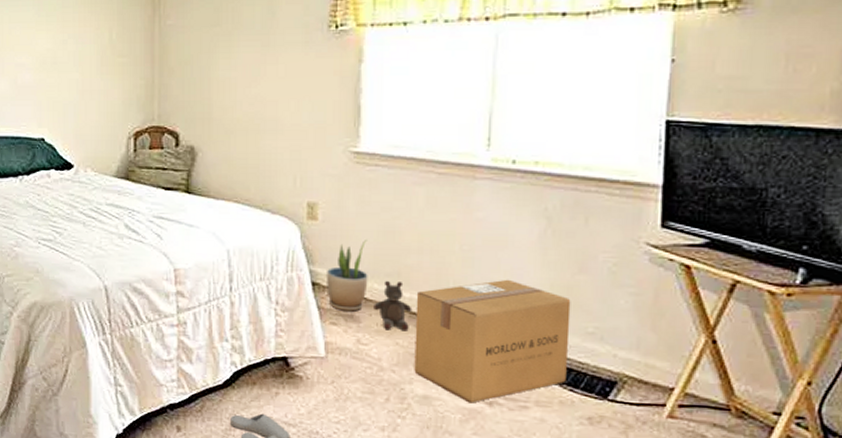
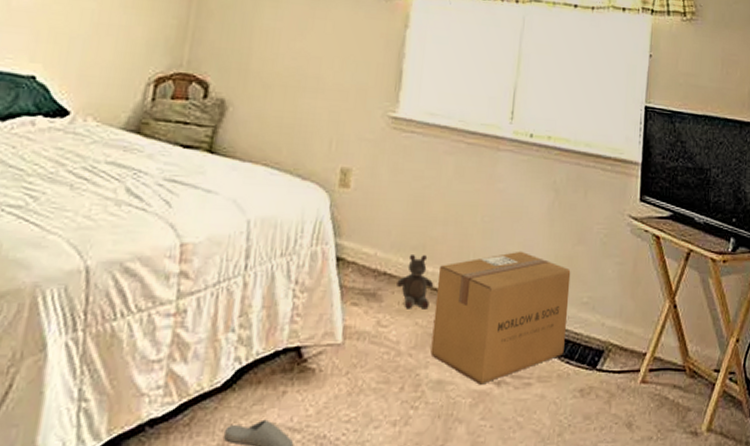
potted plant: present [327,240,368,312] -> none [351,210,397,289]

